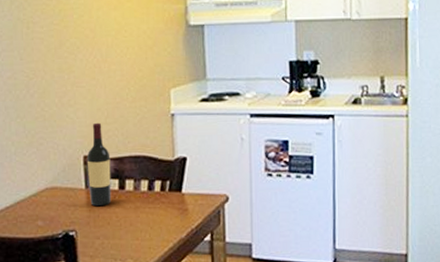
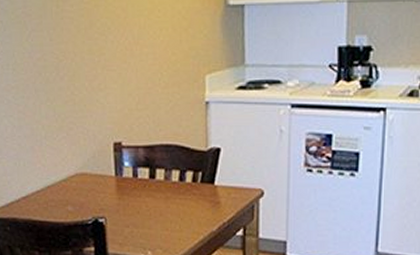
wine bottle: present [86,122,112,207] -> none [117,108,142,195]

